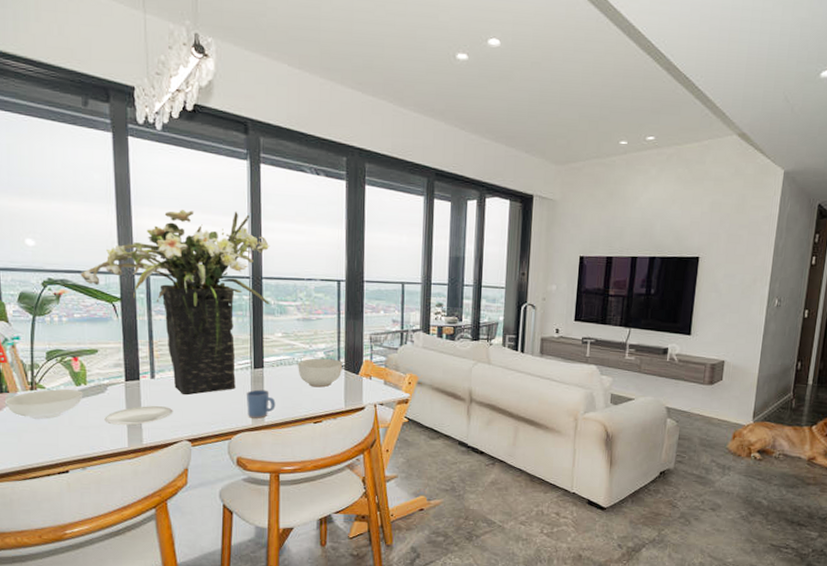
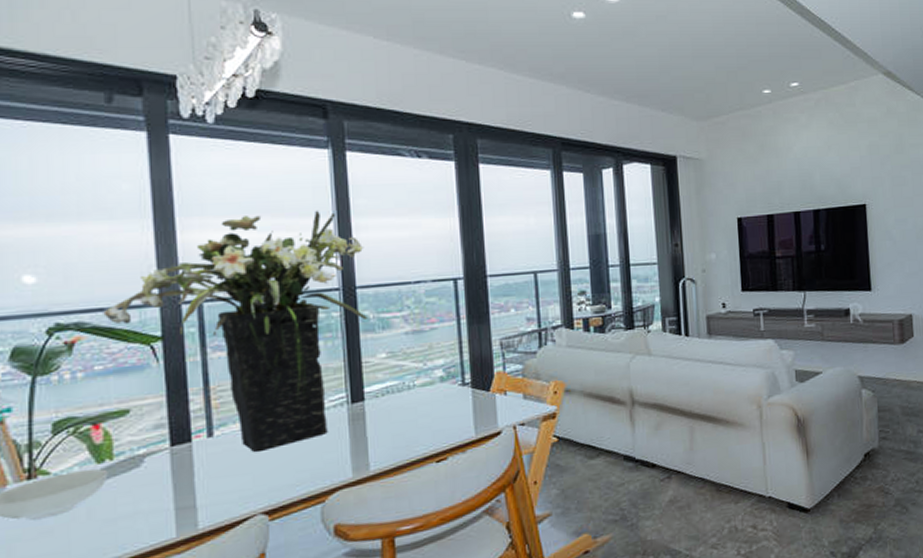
plate: present [104,406,173,426] -> none [140,472,241,510]
mug: present [246,389,276,419] -> none [342,428,384,469]
bowl: present [298,358,343,388] -> none [410,376,469,416]

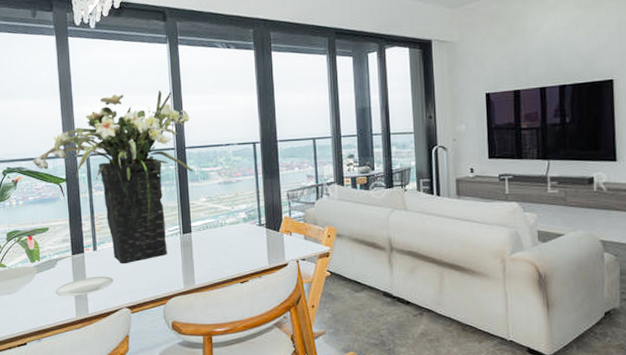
plate: none [140,472,241,510] -> present [55,276,114,297]

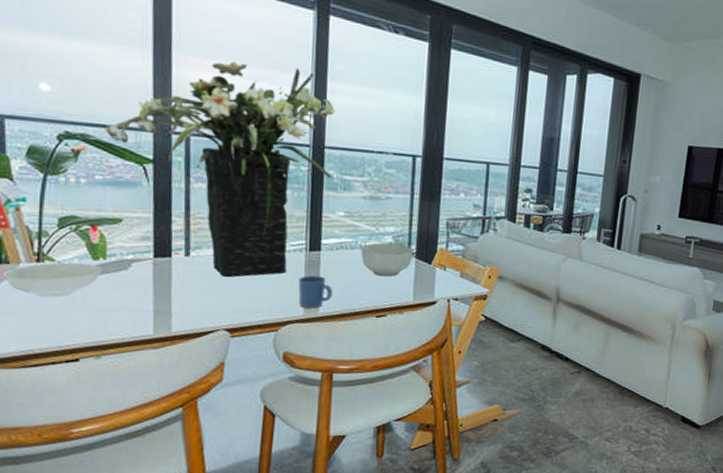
plate: present [55,276,114,297] -> none [126,287,210,310]
mug: none [177,253,205,282] -> present [298,275,333,309]
bowl: none [222,218,264,247] -> present [361,243,414,277]

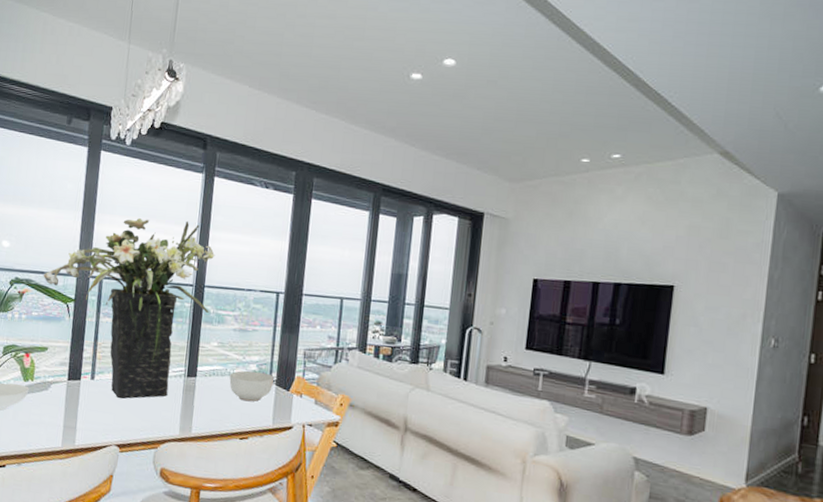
mug: present [298,275,333,309] -> none [176,398,205,429]

